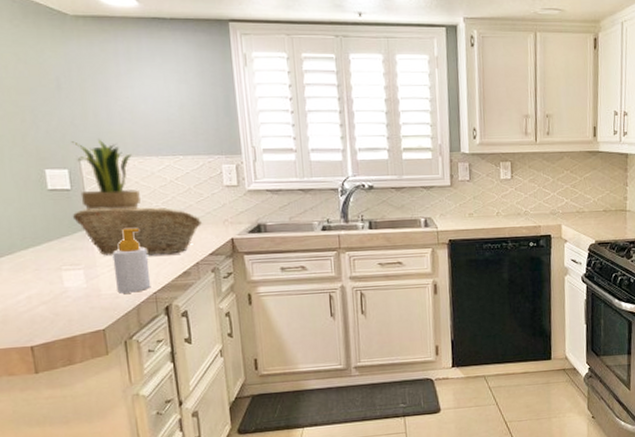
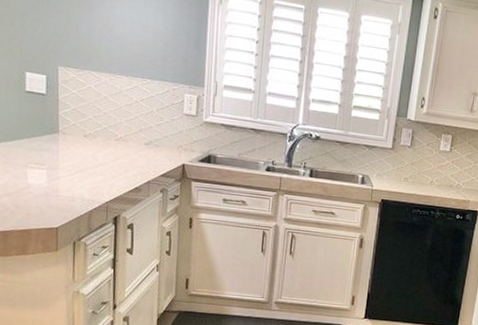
potted plant: present [71,139,141,210] -> none [52,49,107,123]
fruit basket: present [72,207,203,256] -> none [43,114,159,170]
soap bottle: present [112,227,151,294] -> none [73,138,106,199]

